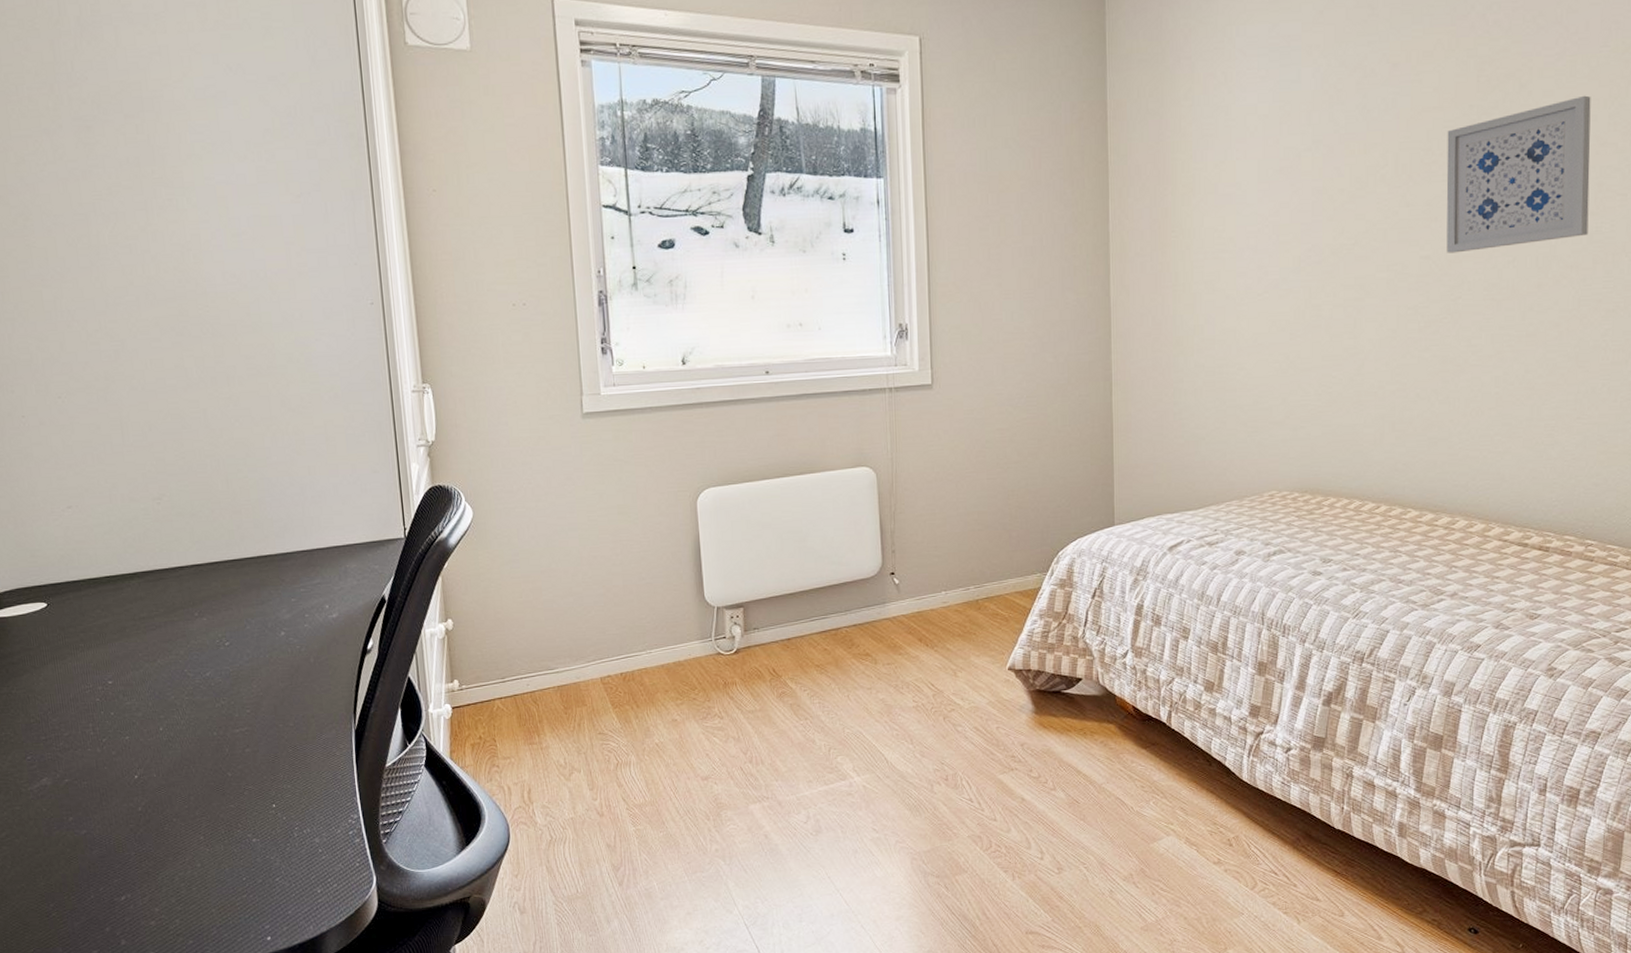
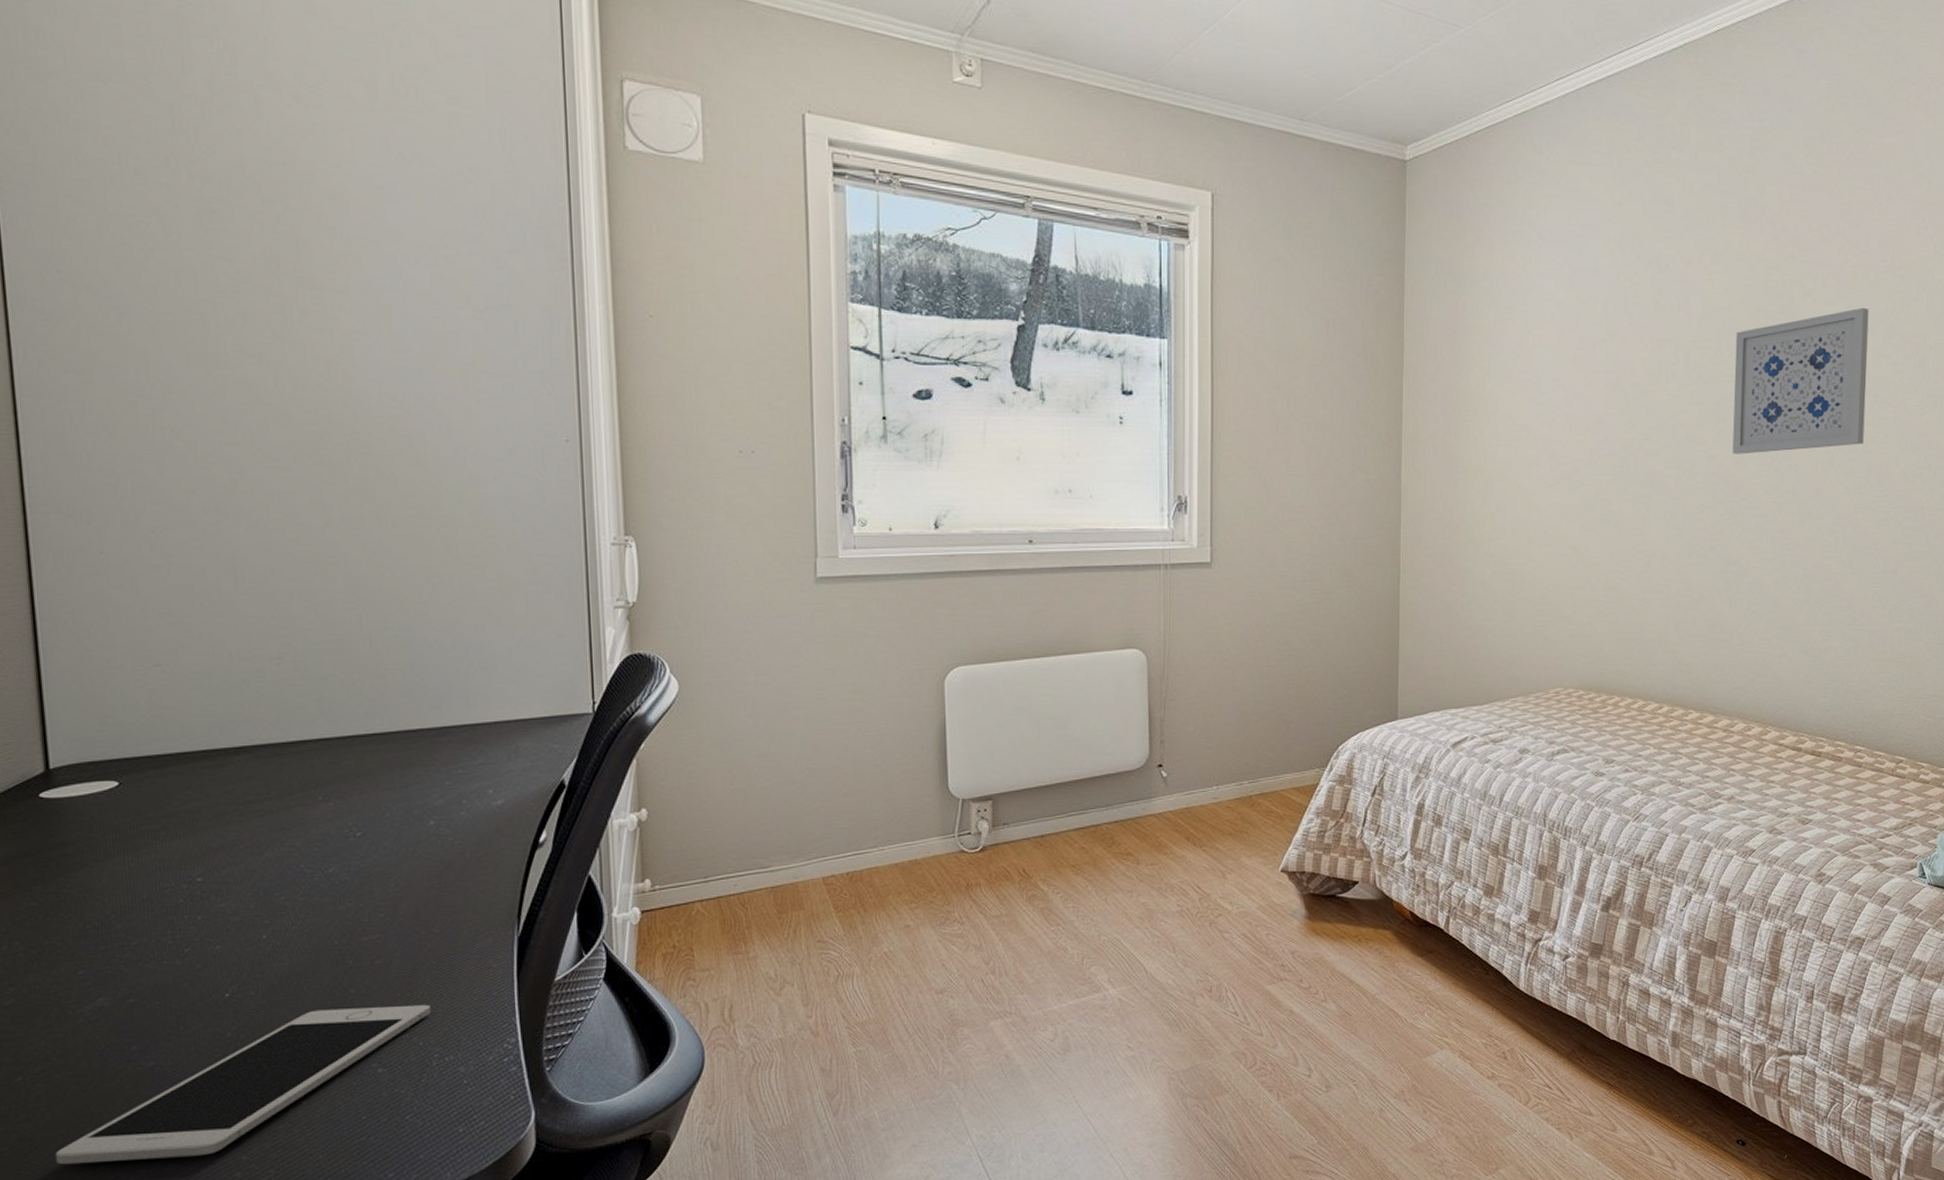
cell phone: none [19,785,291,912] -> present [55,1004,431,1165]

